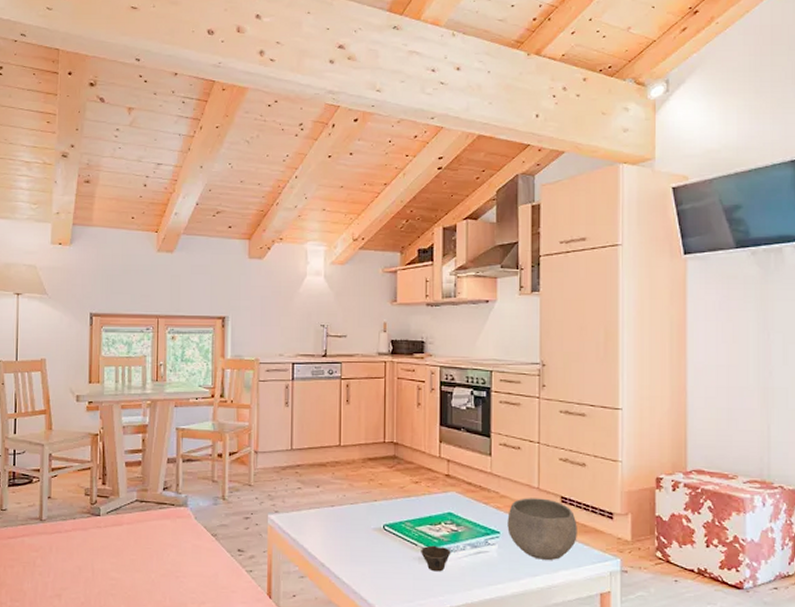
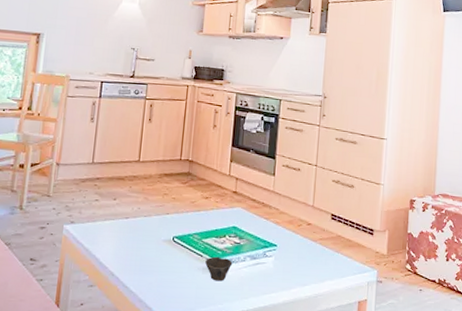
bowl: present [507,498,577,560] -> none [284,214,344,271]

